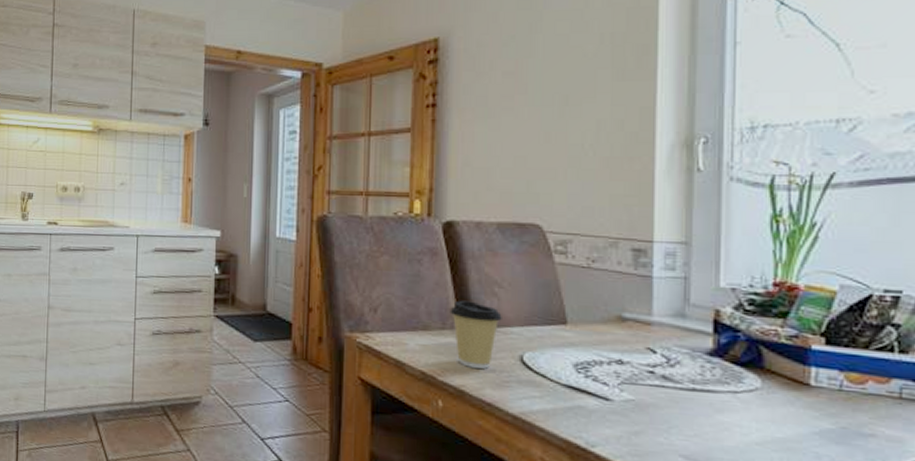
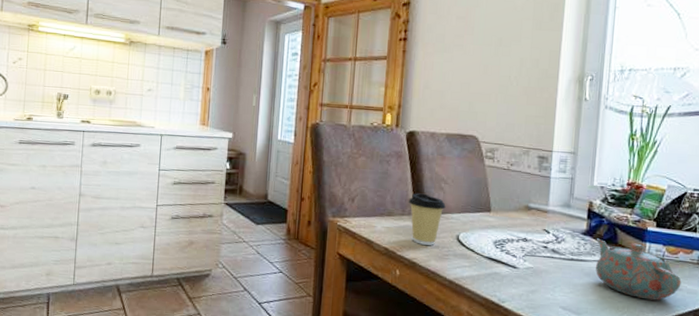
teapot: none [729,360,875,451] -> present [595,238,682,301]

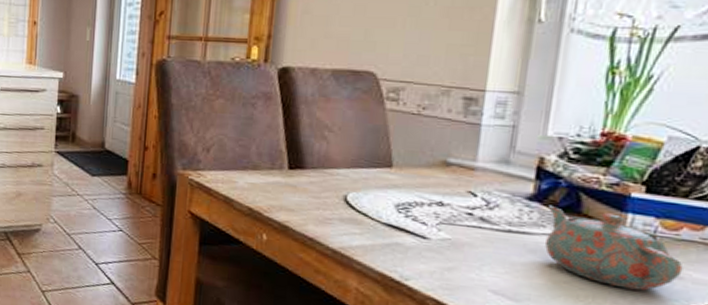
coffee cup: present [408,193,446,245] -> none [279,142,330,207]

